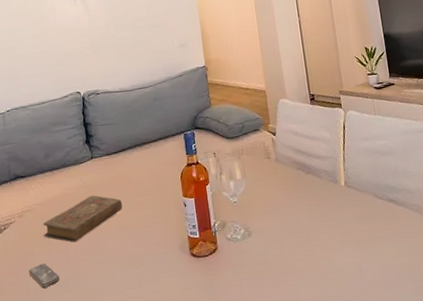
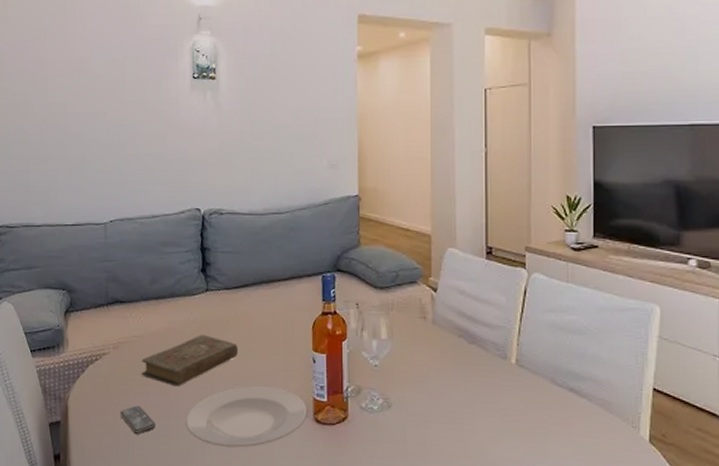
plate: none [84,231,185,289] -> present [185,386,307,448]

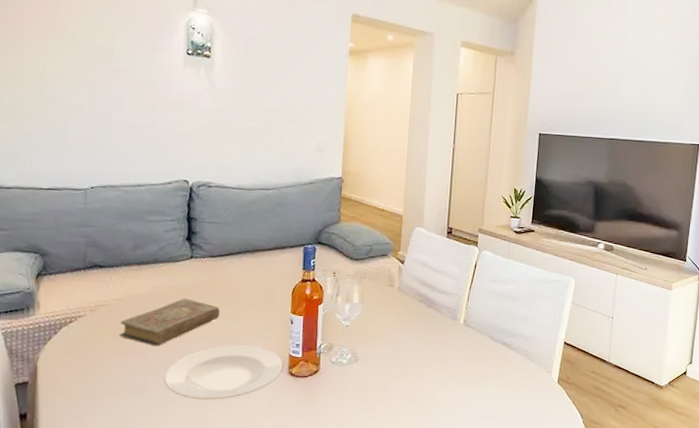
mobile phone: present [119,406,156,435] -> none [94,365,133,392]

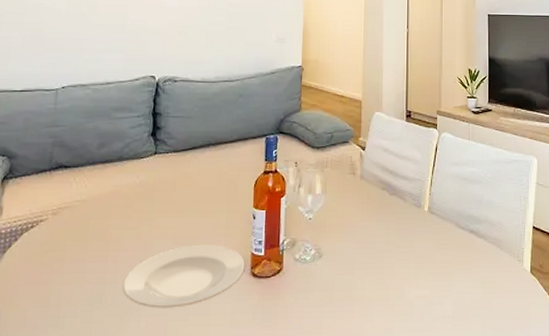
book: present [118,298,220,347] -> none [79,196,183,250]

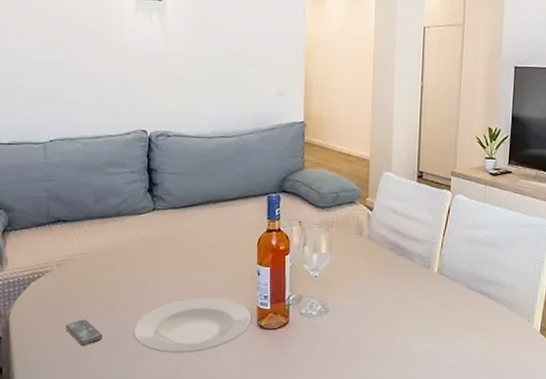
mobile phone: none [52,272,91,303] -> present [65,319,103,346]

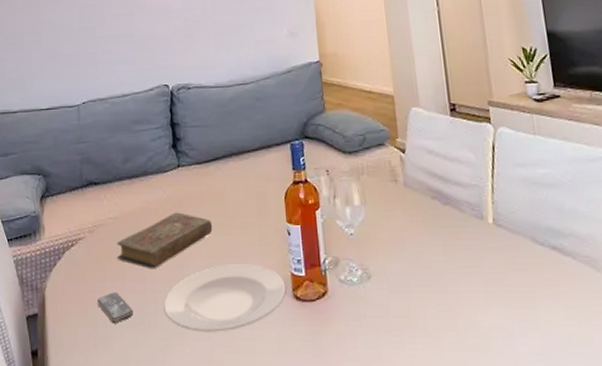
book: none [86,251,186,300] -> present [116,212,213,269]

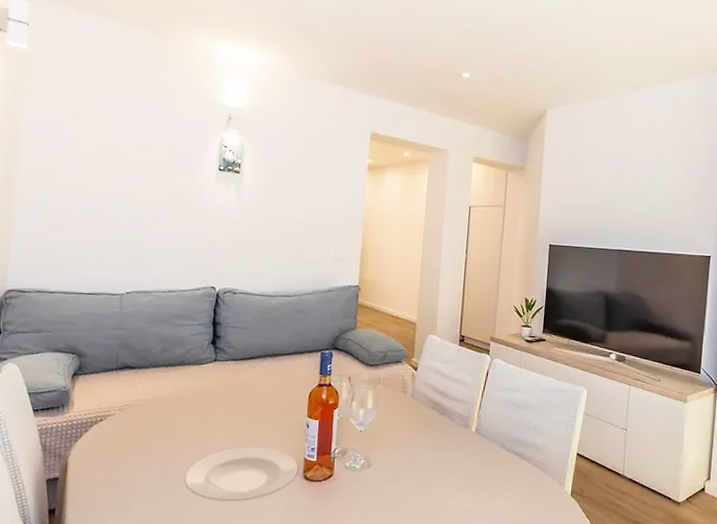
mobile phone: present [96,292,133,324] -> none [120,463,155,490]
book: present [116,212,213,269] -> none [144,400,240,447]

